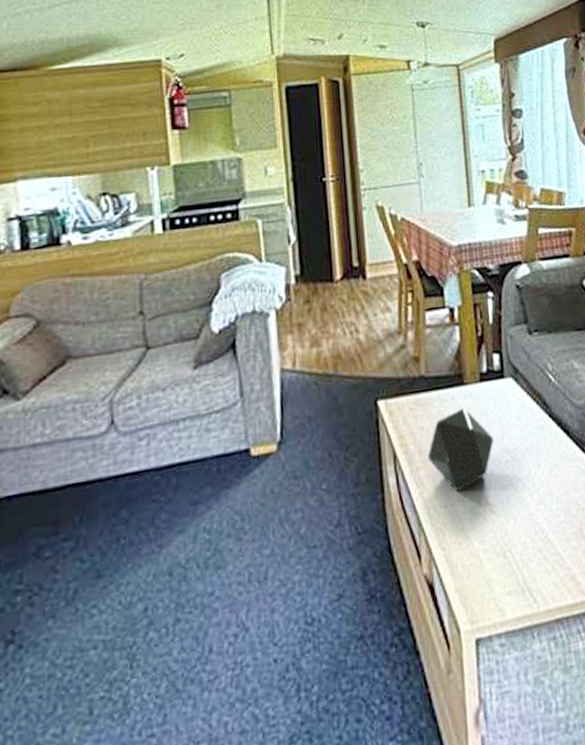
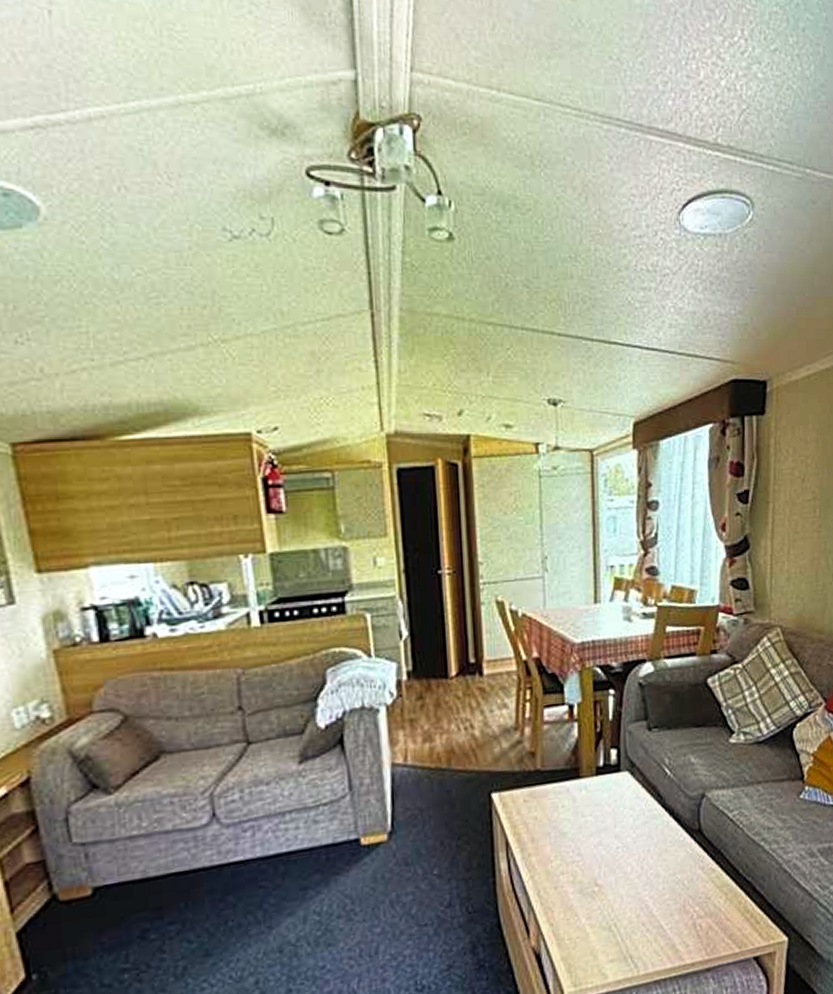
decorative tray: present [427,408,494,492] -> none [540,800,606,876]

